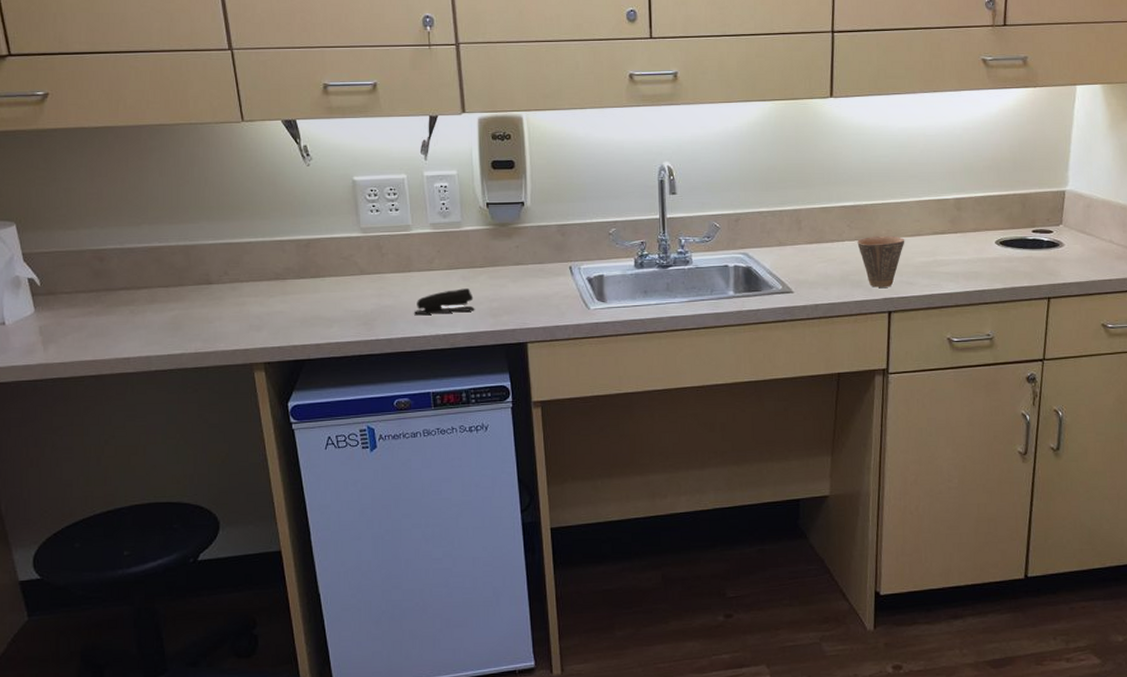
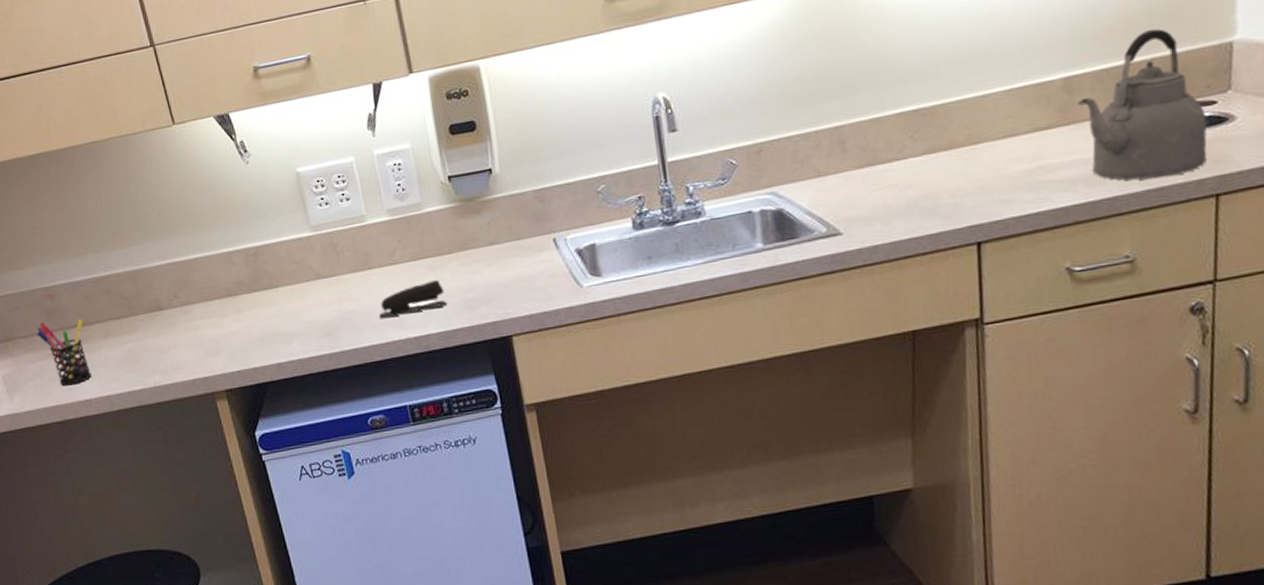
pen holder: none [80,281,133,343] -> present [36,318,92,386]
cup: present [857,235,905,287] -> none [925,141,994,214]
kettle: none [963,174,1046,281] -> present [1076,28,1207,181]

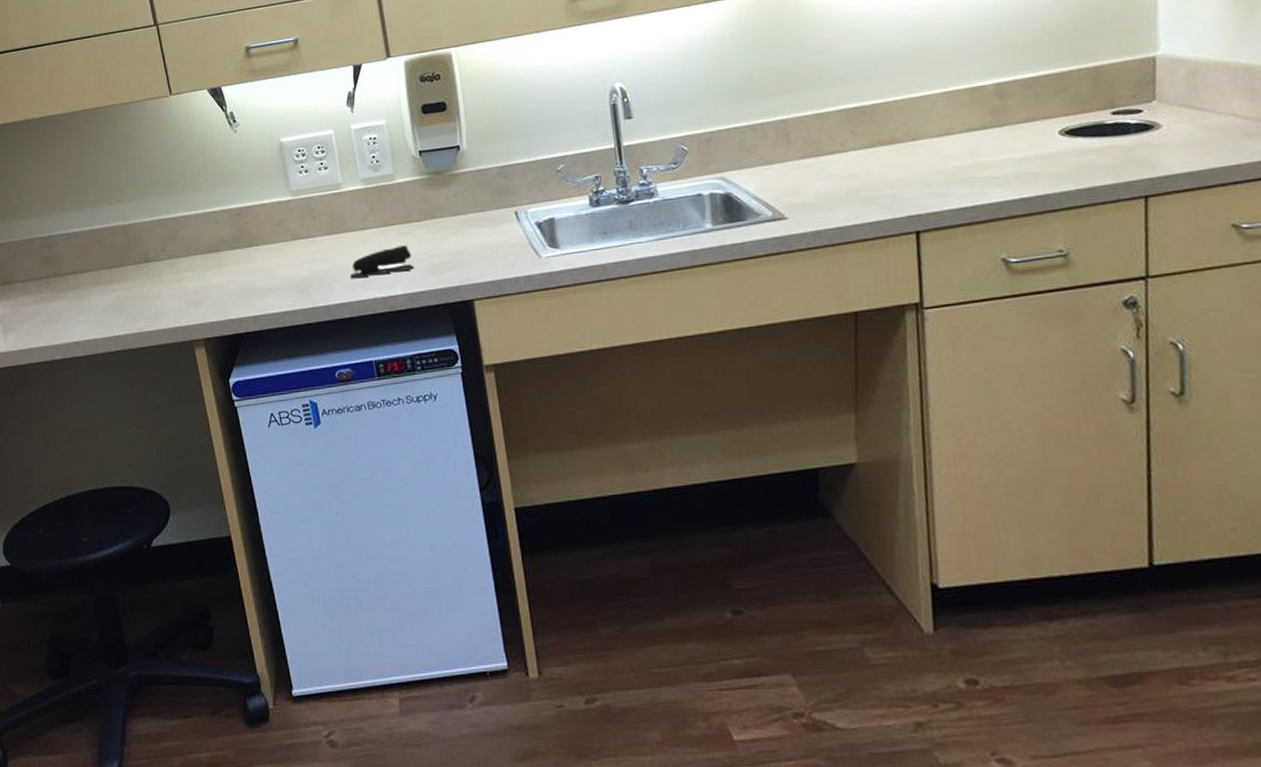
pen holder: present [36,318,92,386] -> none [33,266,81,328]
kettle: present [1076,28,1207,181] -> none [1008,42,1135,180]

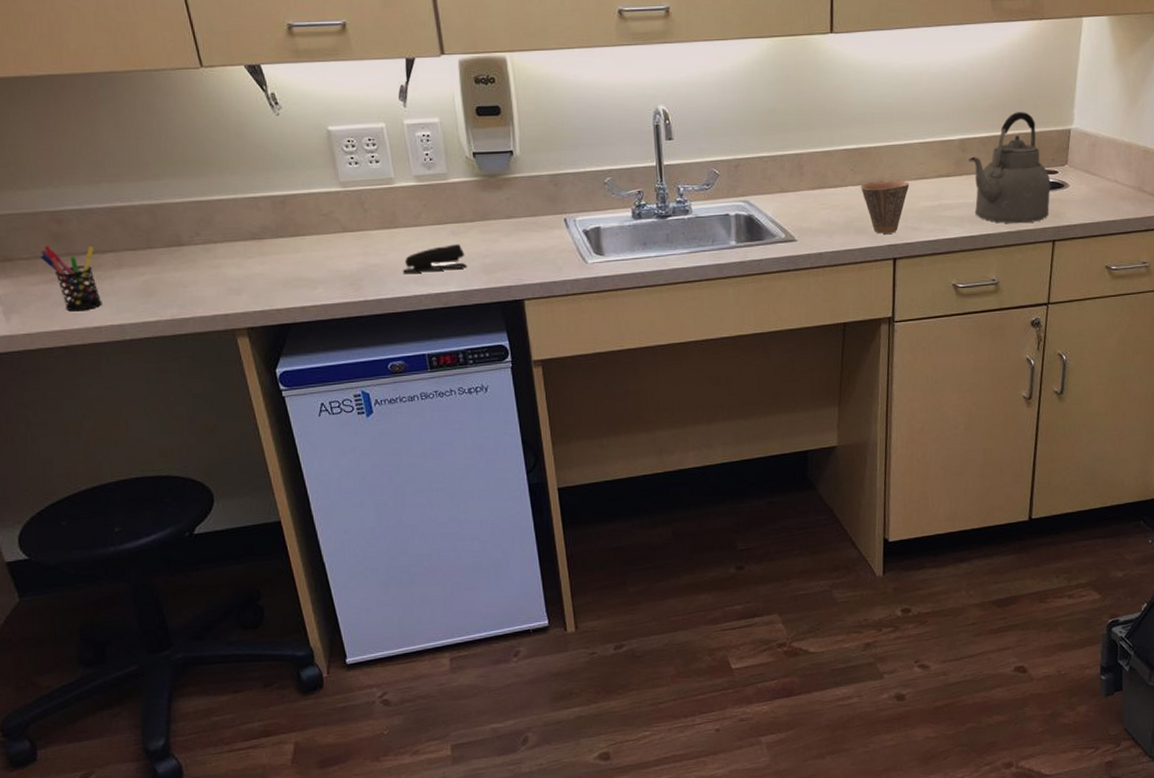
pen holder: none [33,266,81,328] -> present [40,245,102,312]
cup: none [865,138,931,204] -> present [861,179,910,234]
kettle: none [1008,42,1135,180] -> present [967,112,1051,224]

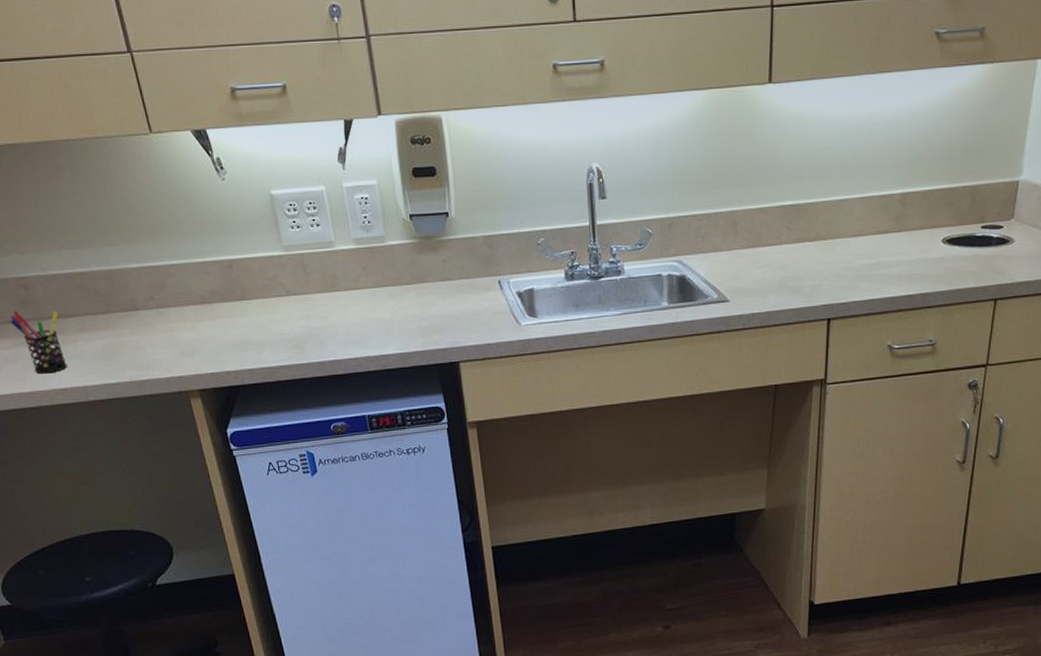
stapler: present [403,244,467,273] -> none [344,307,405,336]
cup: present [861,179,910,234] -> none [796,236,847,294]
kettle: present [967,112,1051,224] -> none [908,163,995,282]

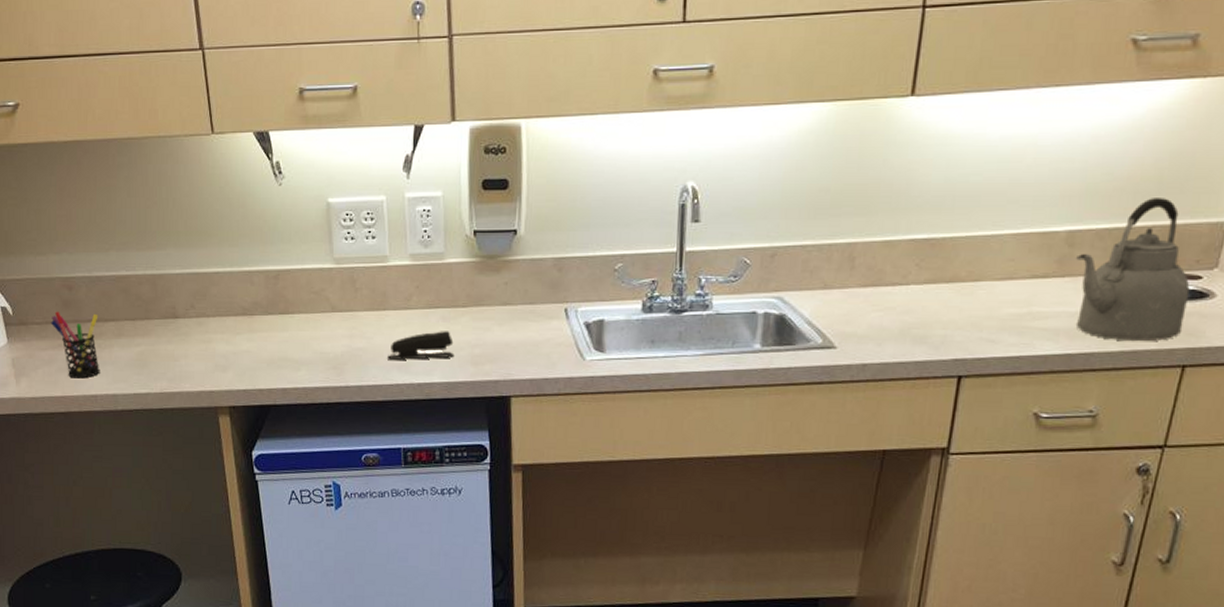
stapler: none [344,307,405,336] -> present [388,331,455,360]
kettle: none [908,163,995,282] -> present [1075,198,1190,342]

